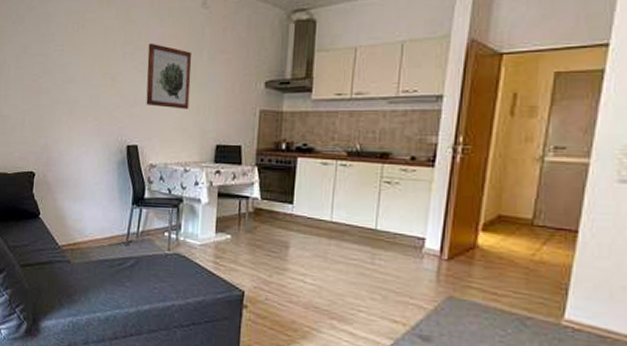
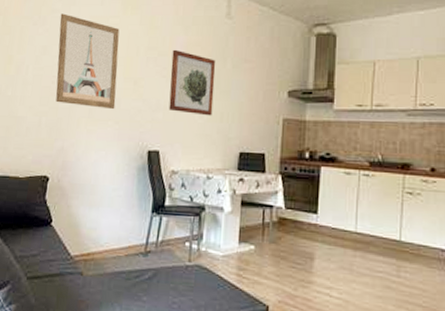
wall art: none [37,10,96,106] -> present [55,13,120,110]

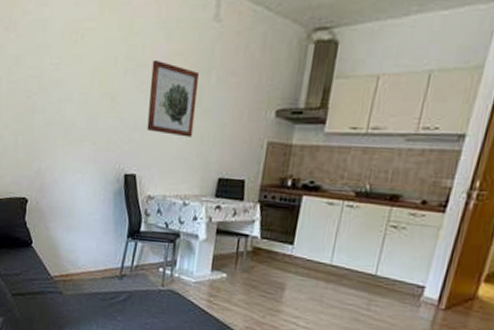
wall art: present [55,13,120,110] -> none [31,16,96,129]

